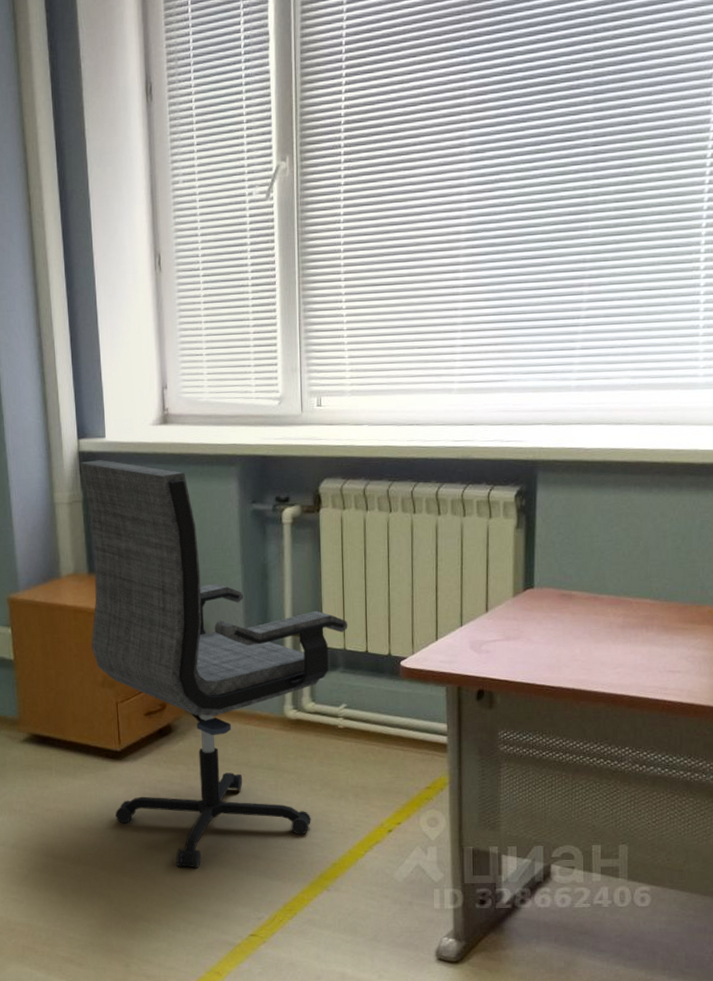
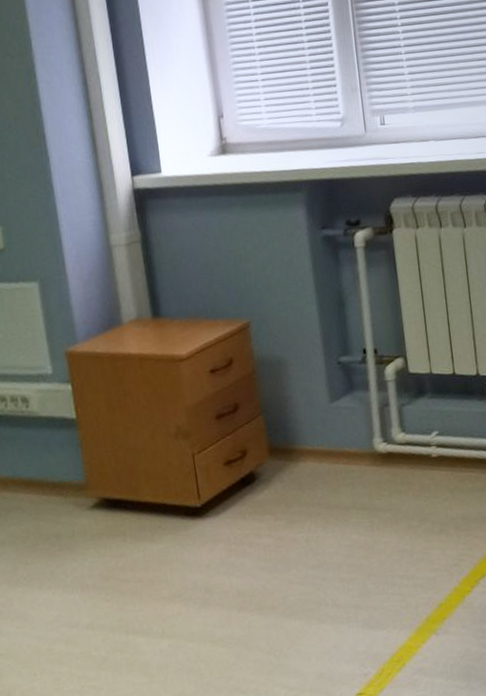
office chair: present [79,460,348,868] -> none [135,196,433,628]

